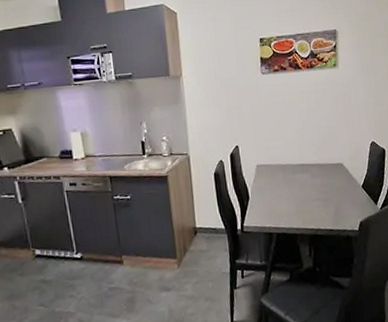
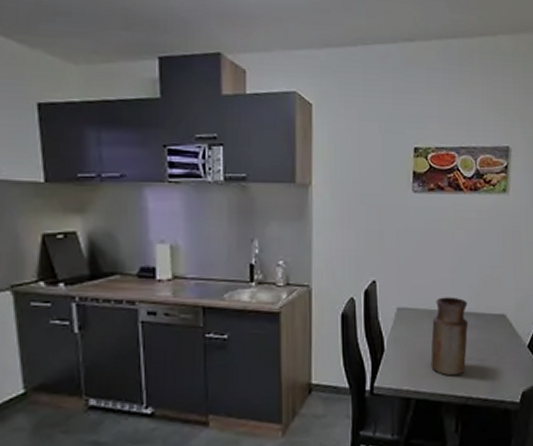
vase: none [284,153,314,214] -> present [430,297,469,376]

